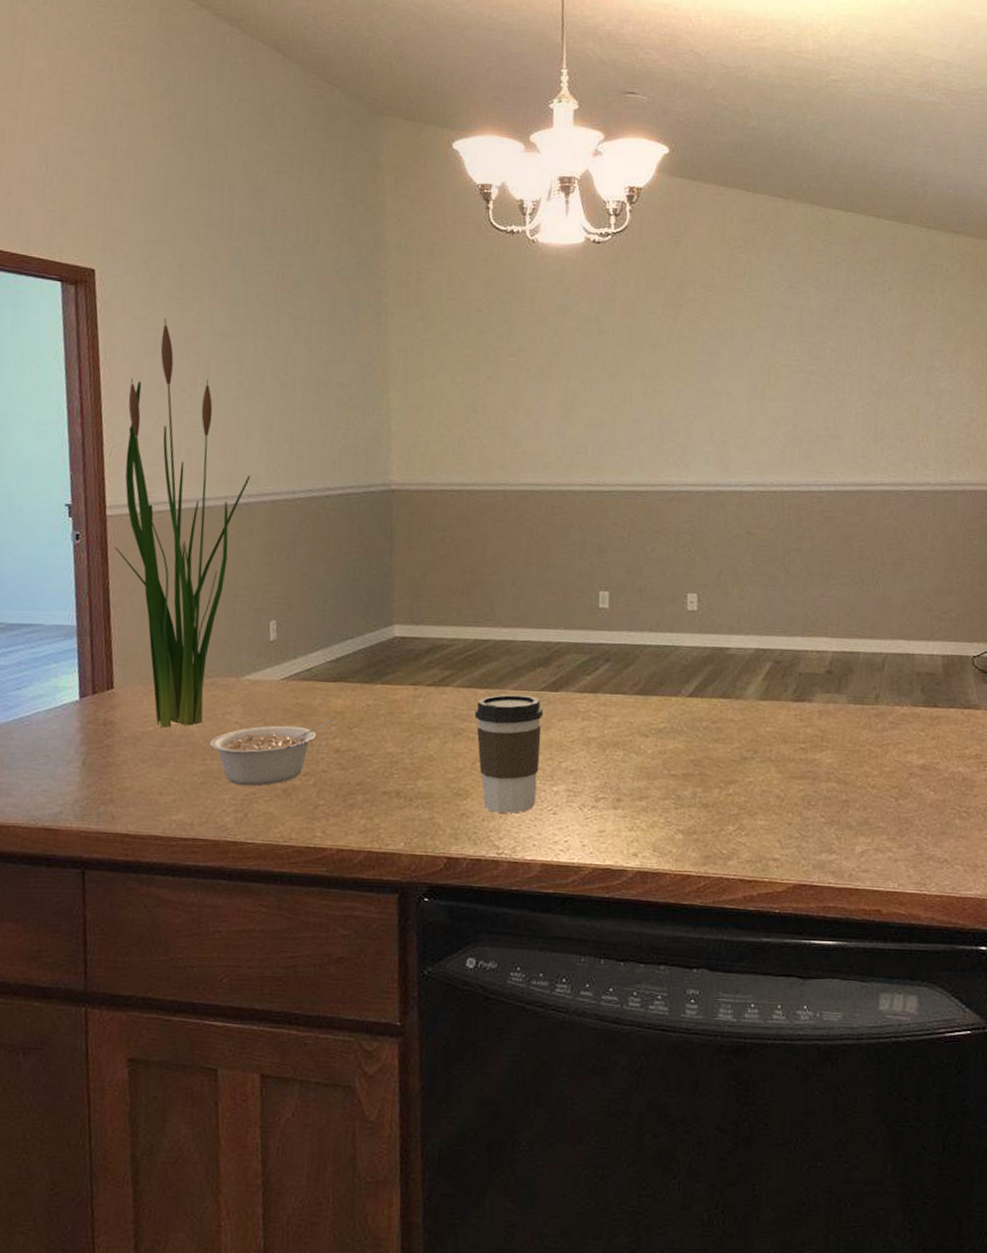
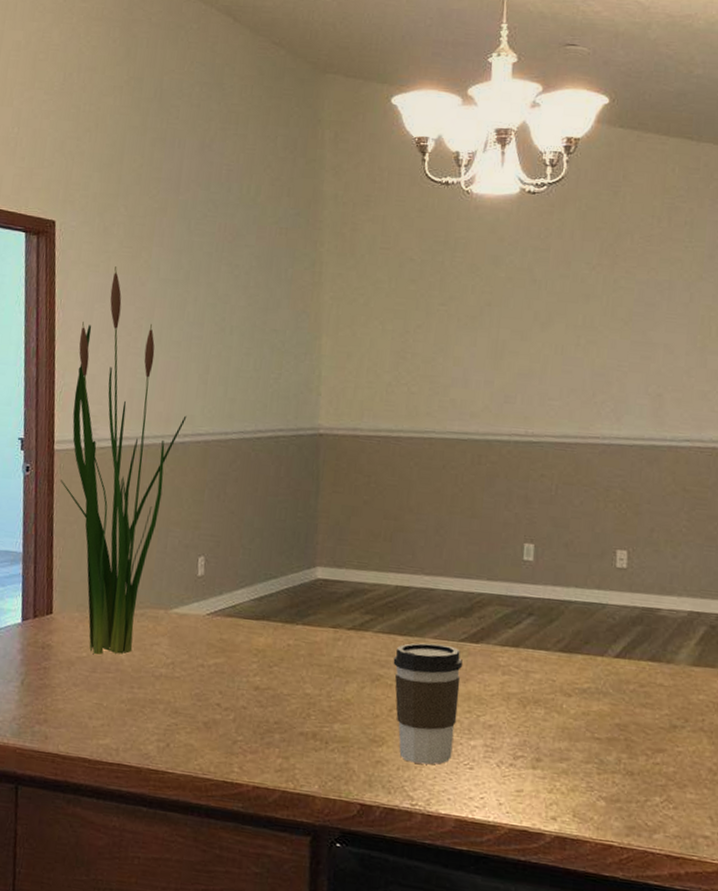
legume: present [210,718,334,786] -> none [137,656,255,717]

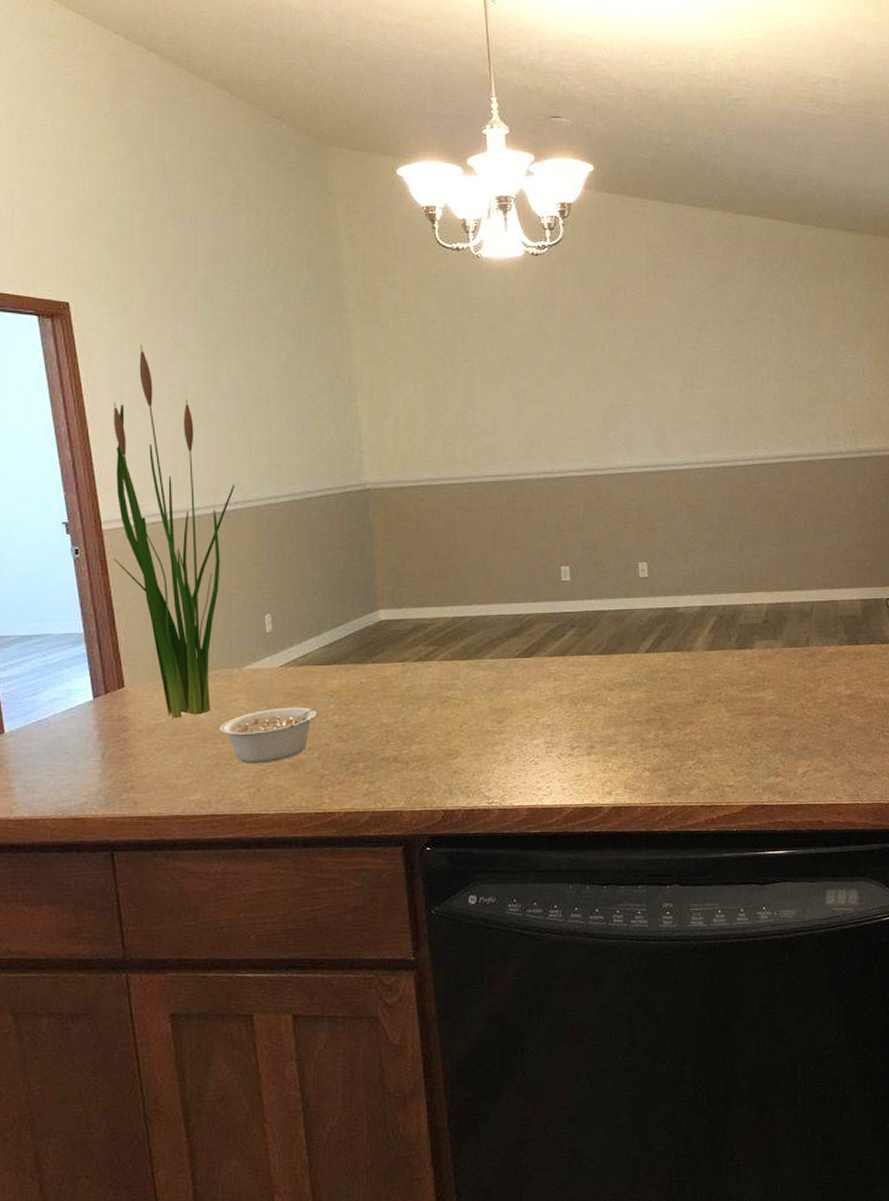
legume: none [137,656,255,717] -> present [219,697,331,764]
coffee cup: present [393,642,463,765] -> none [458,662,520,767]

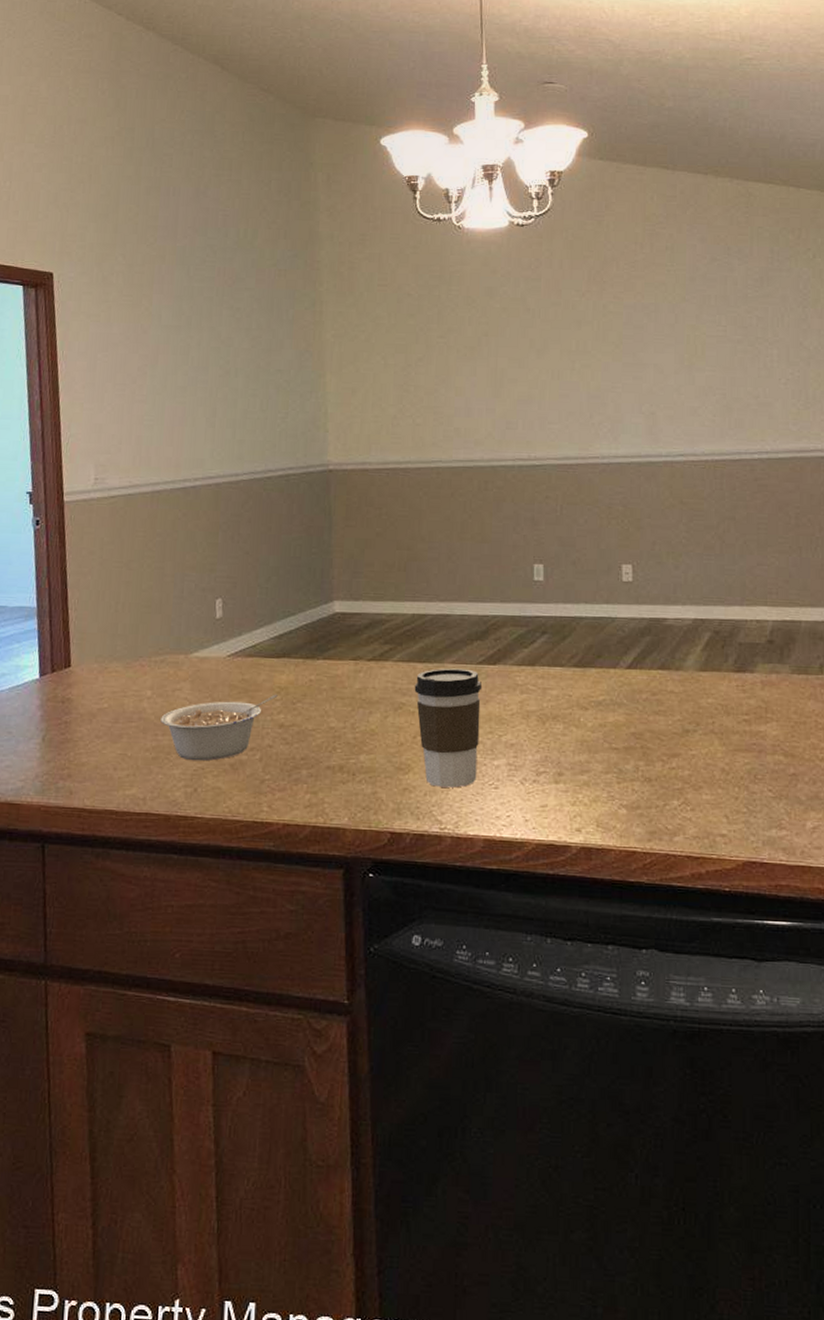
plant: present [113,345,235,718] -> none [72,315,197,704]
coffee cup: none [458,662,520,767] -> present [414,668,483,788]

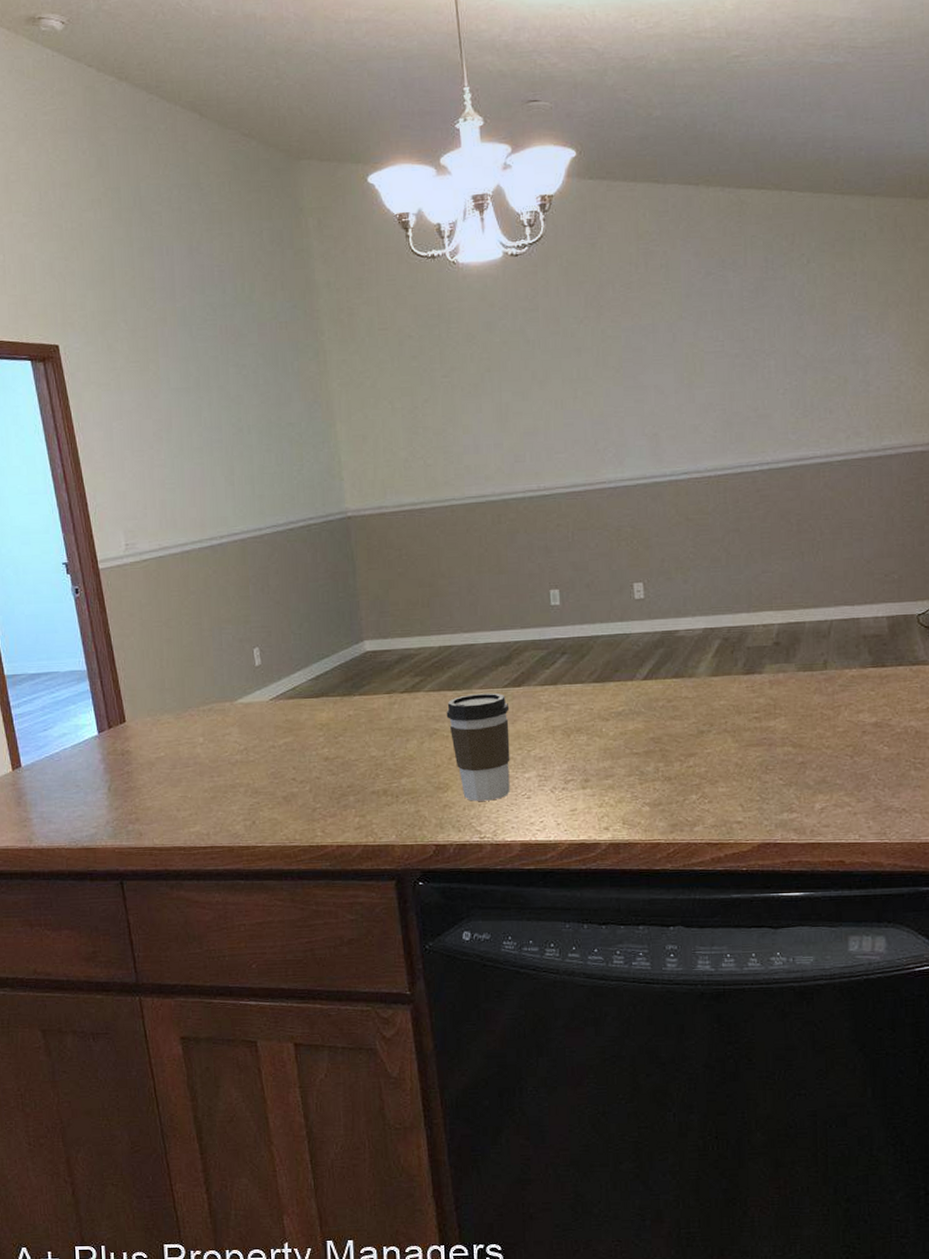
legume: present [160,694,278,761] -> none [215,730,320,797]

